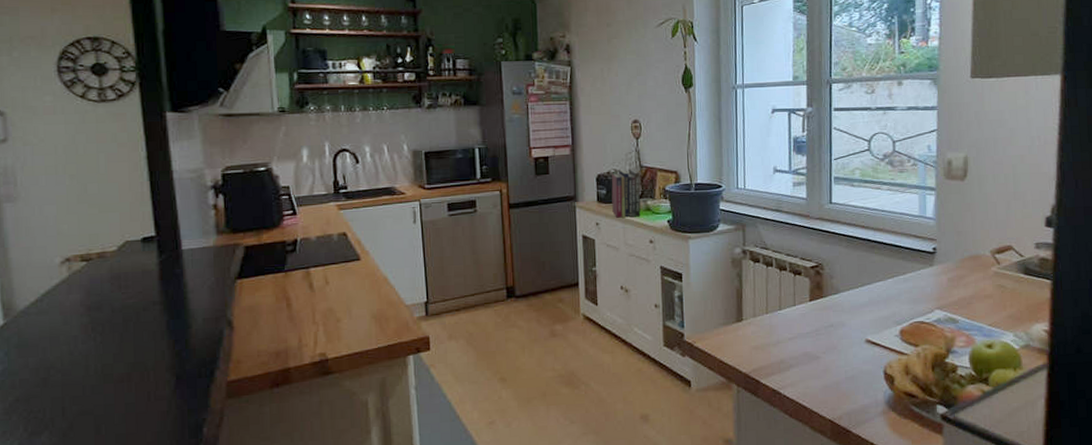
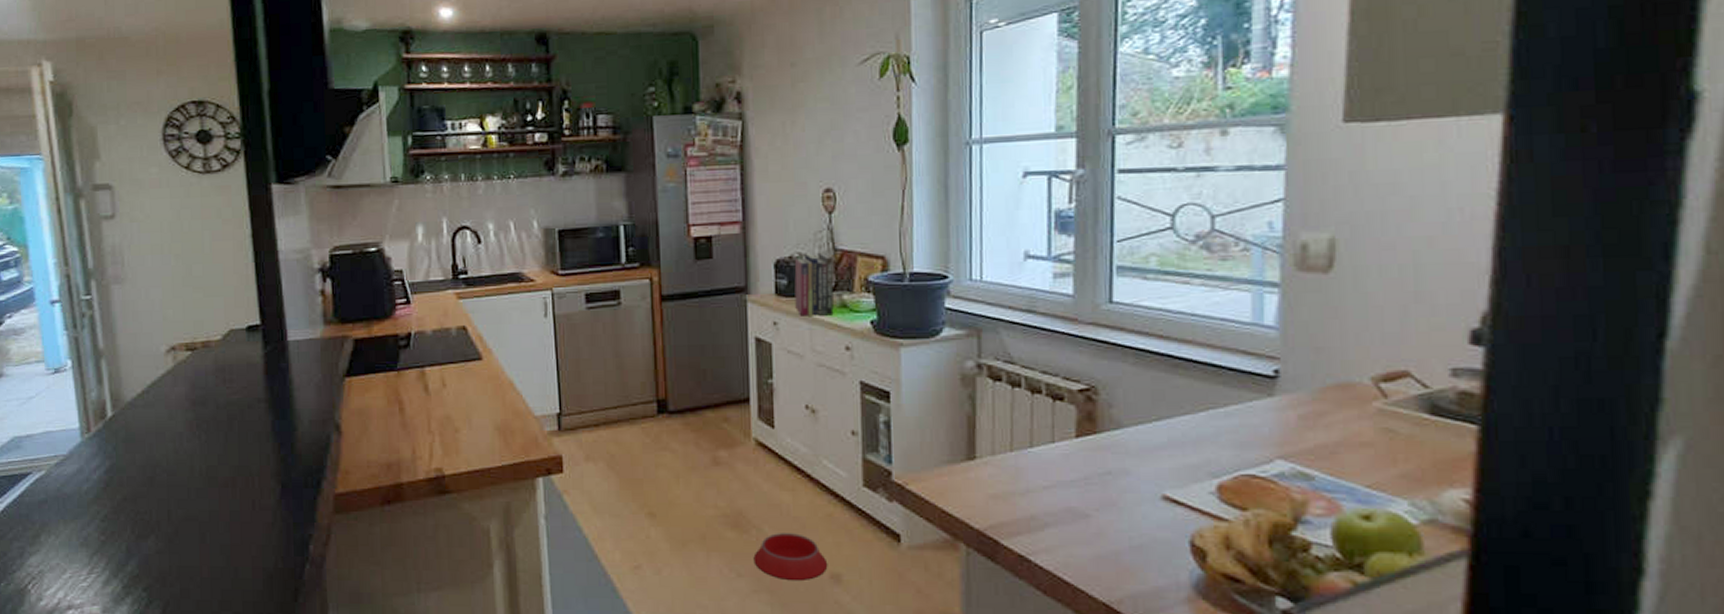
pet bowl: none [583,386,639,423] -> present [753,533,828,580]

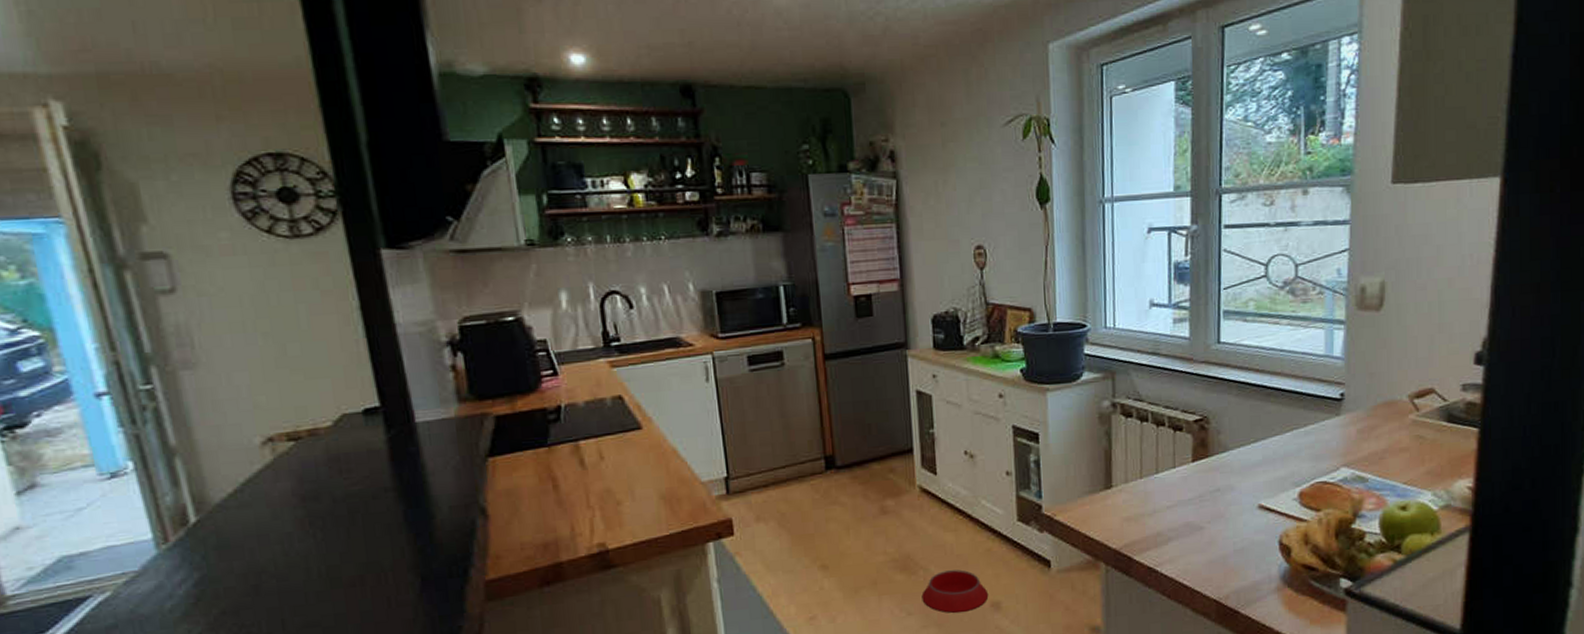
books: present [794,252,834,316] -> none [950,306,988,368]

